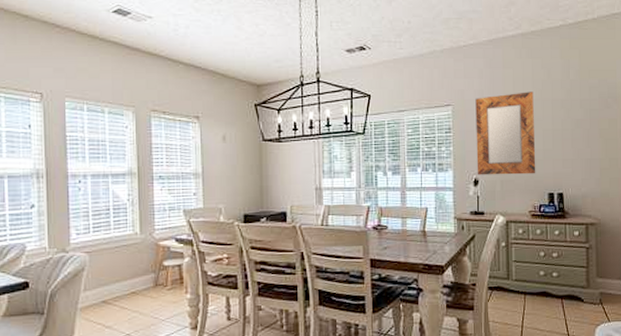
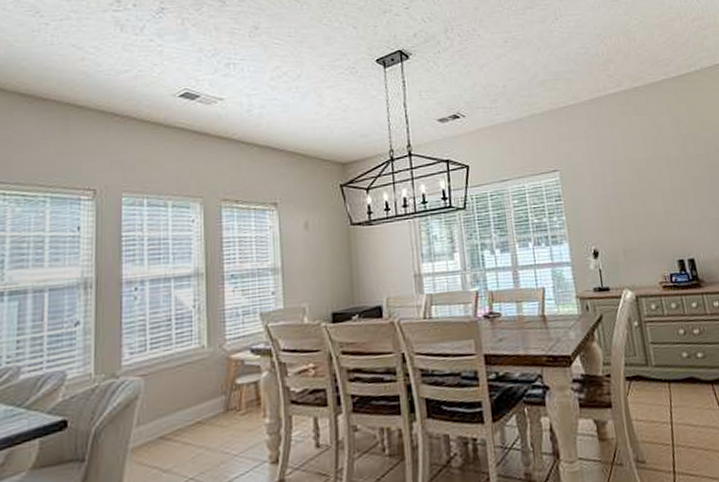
home mirror: present [475,92,536,175] -> none [583,150,661,246]

